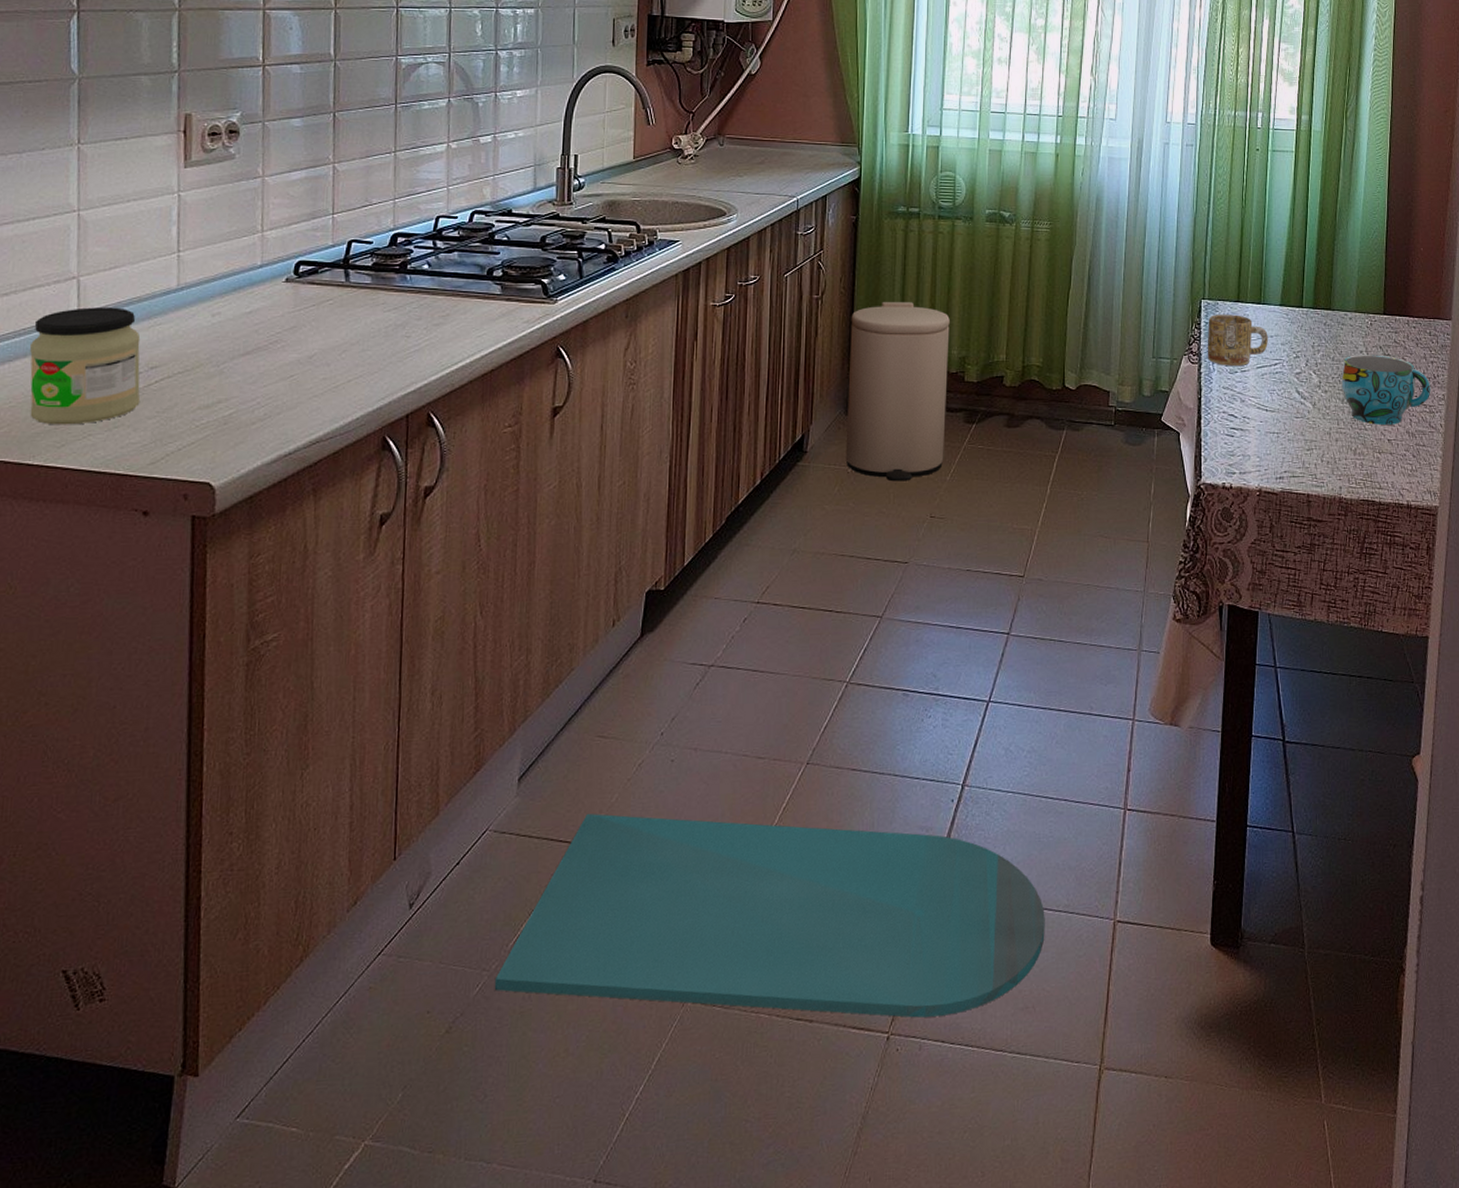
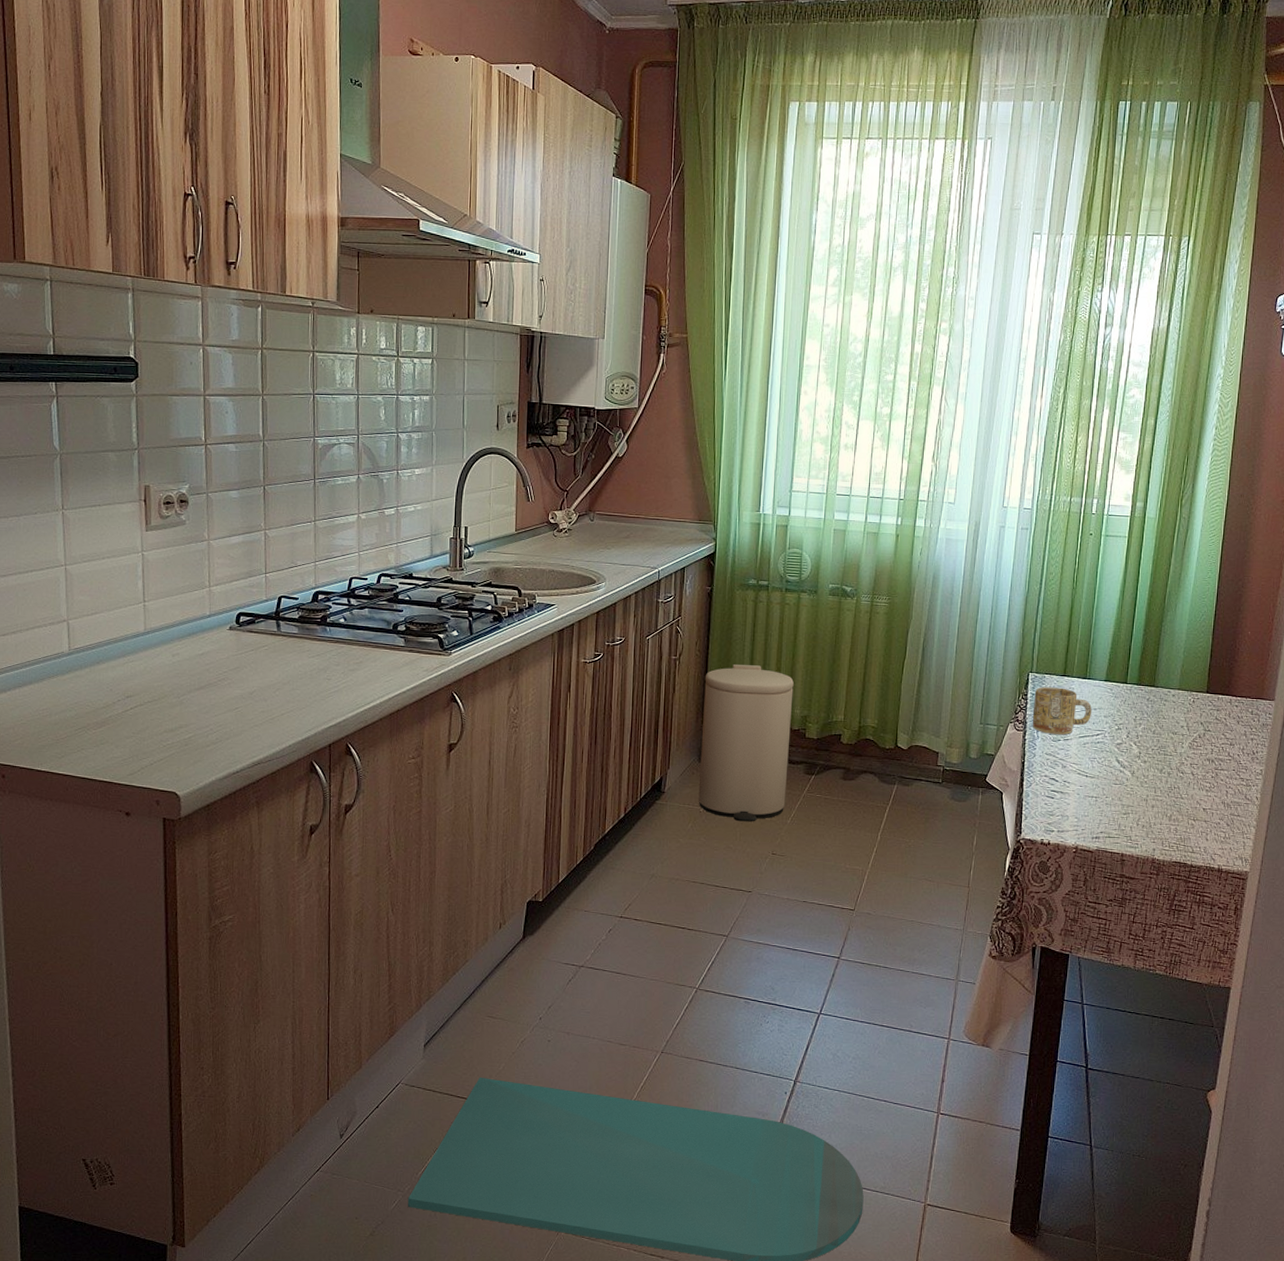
jar: present [29,307,141,425] -> none [33,645,120,741]
cup: present [1341,355,1431,425] -> none [1160,729,1250,795]

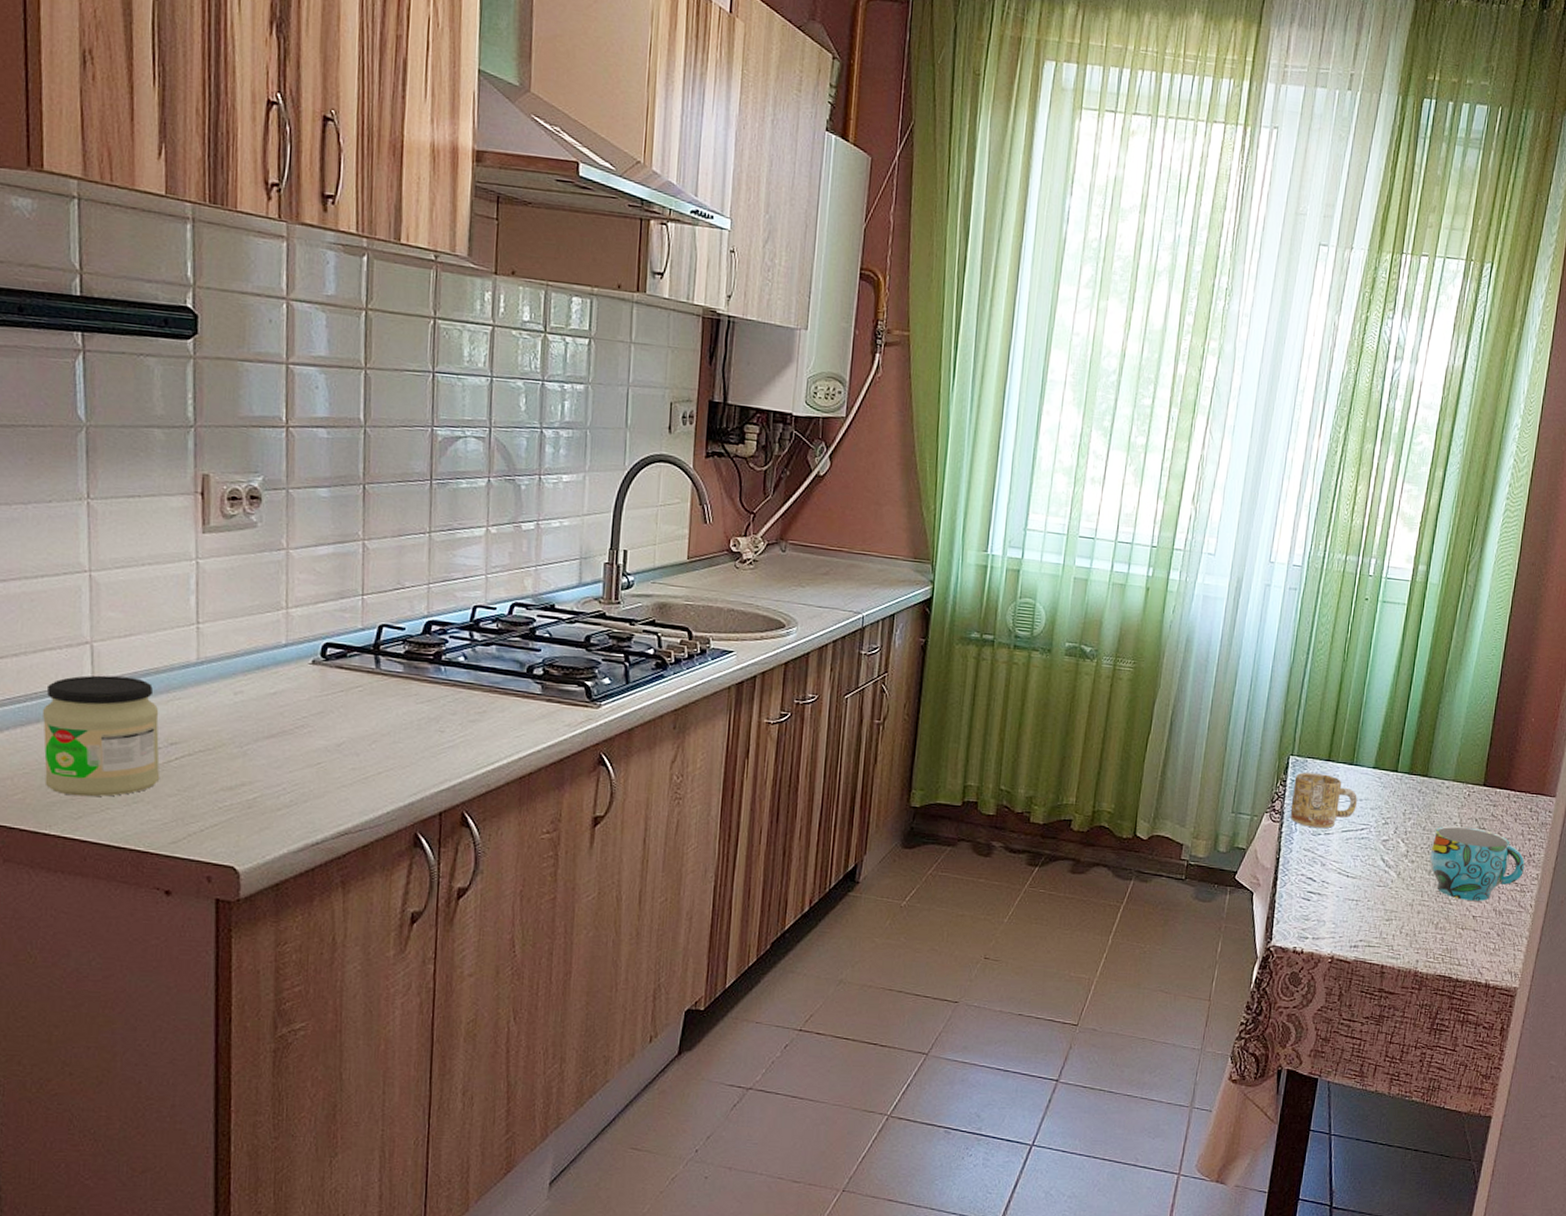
jar: none [33,645,120,741] -> present [42,675,160,797]
pedal bin: present [698,664,794,822] -> none [899,733,1019,920]
cup: none [1160,729,1250,795] -> present [1430,826,1525,901]

